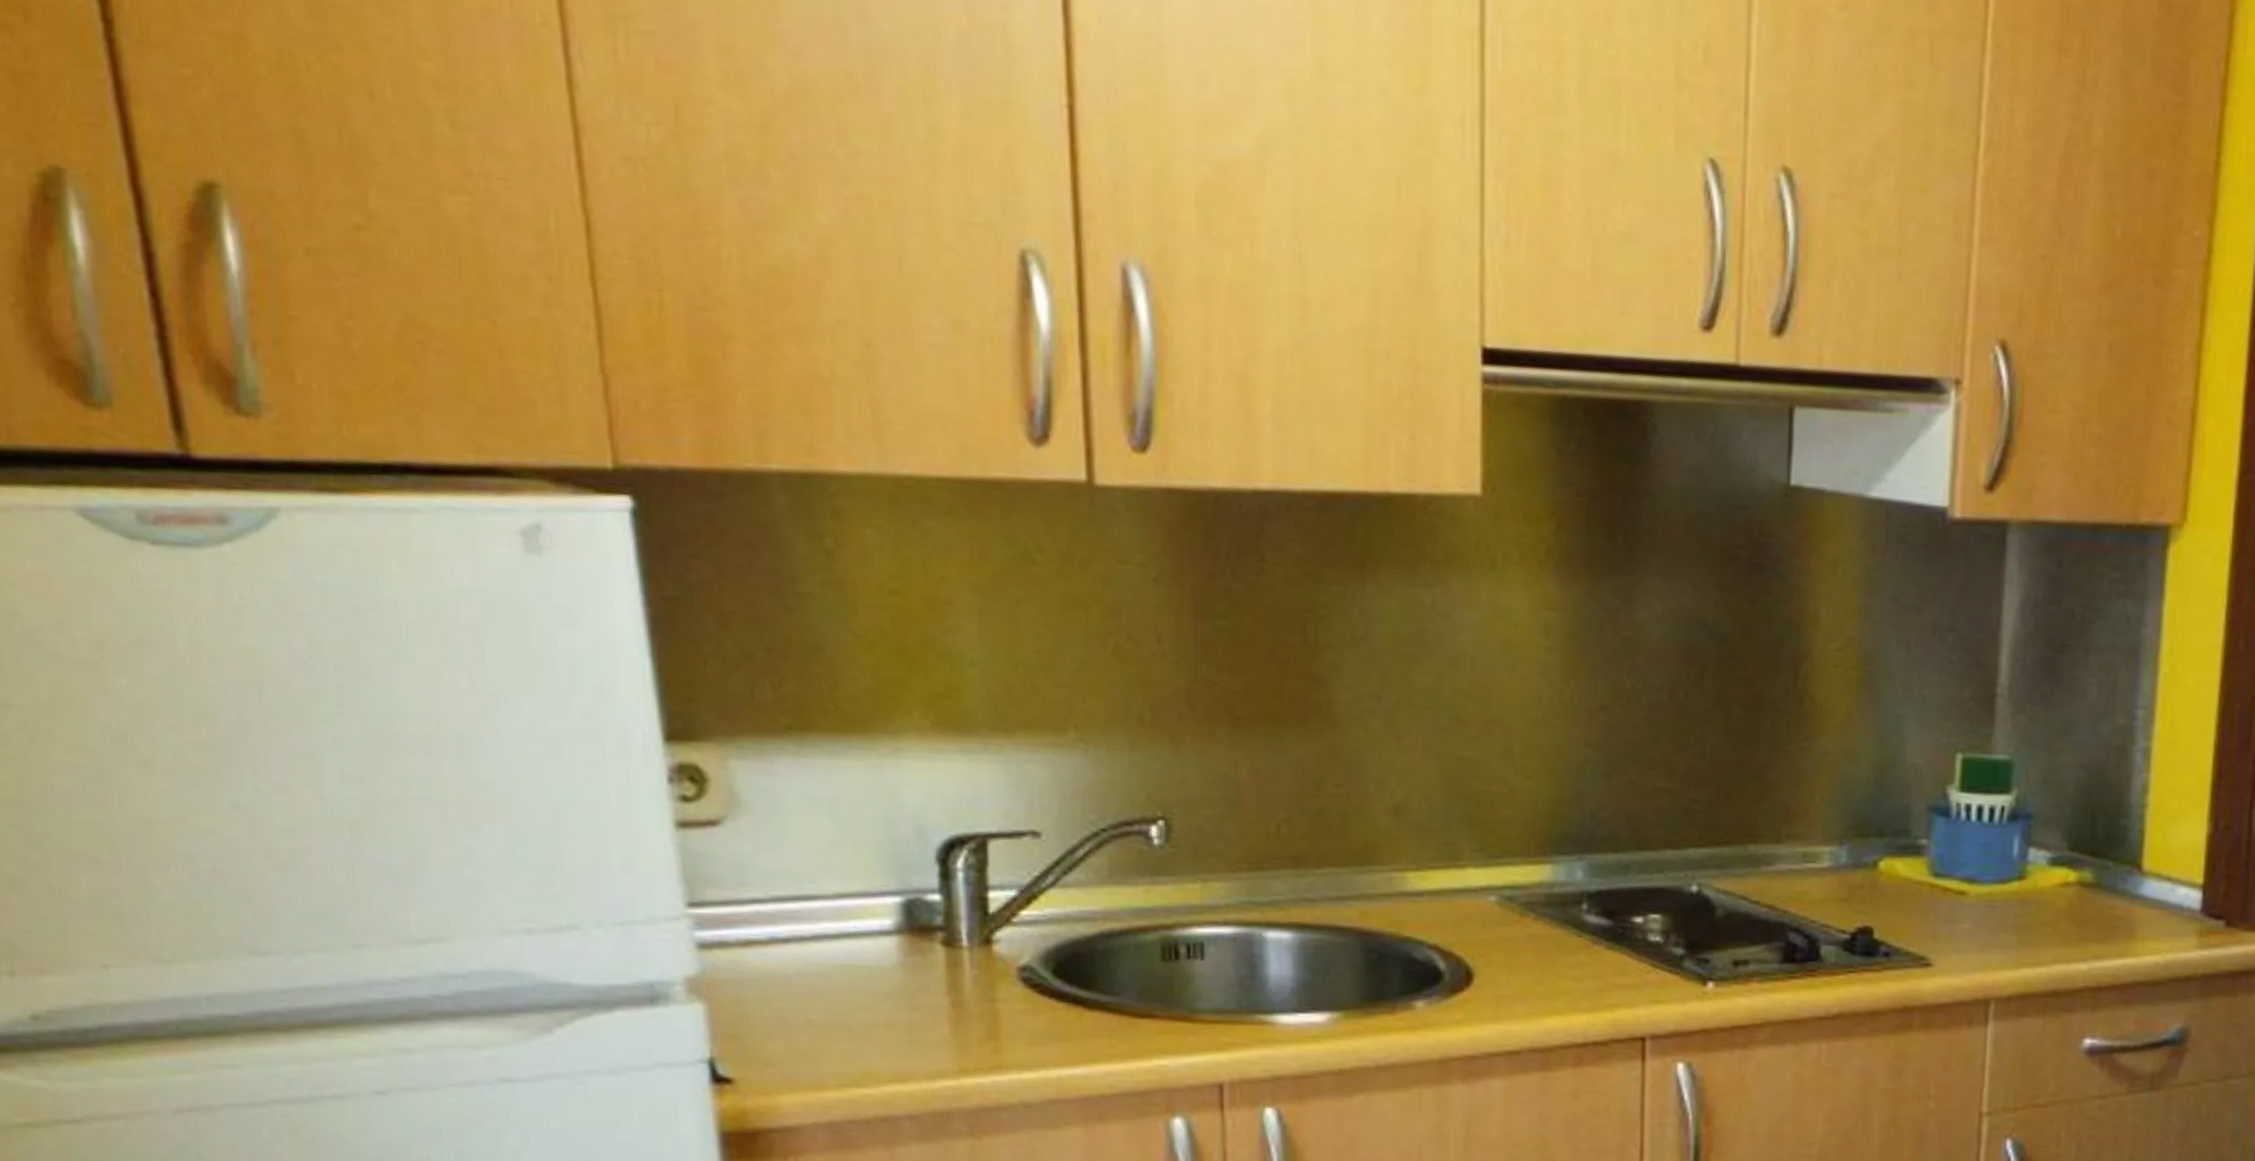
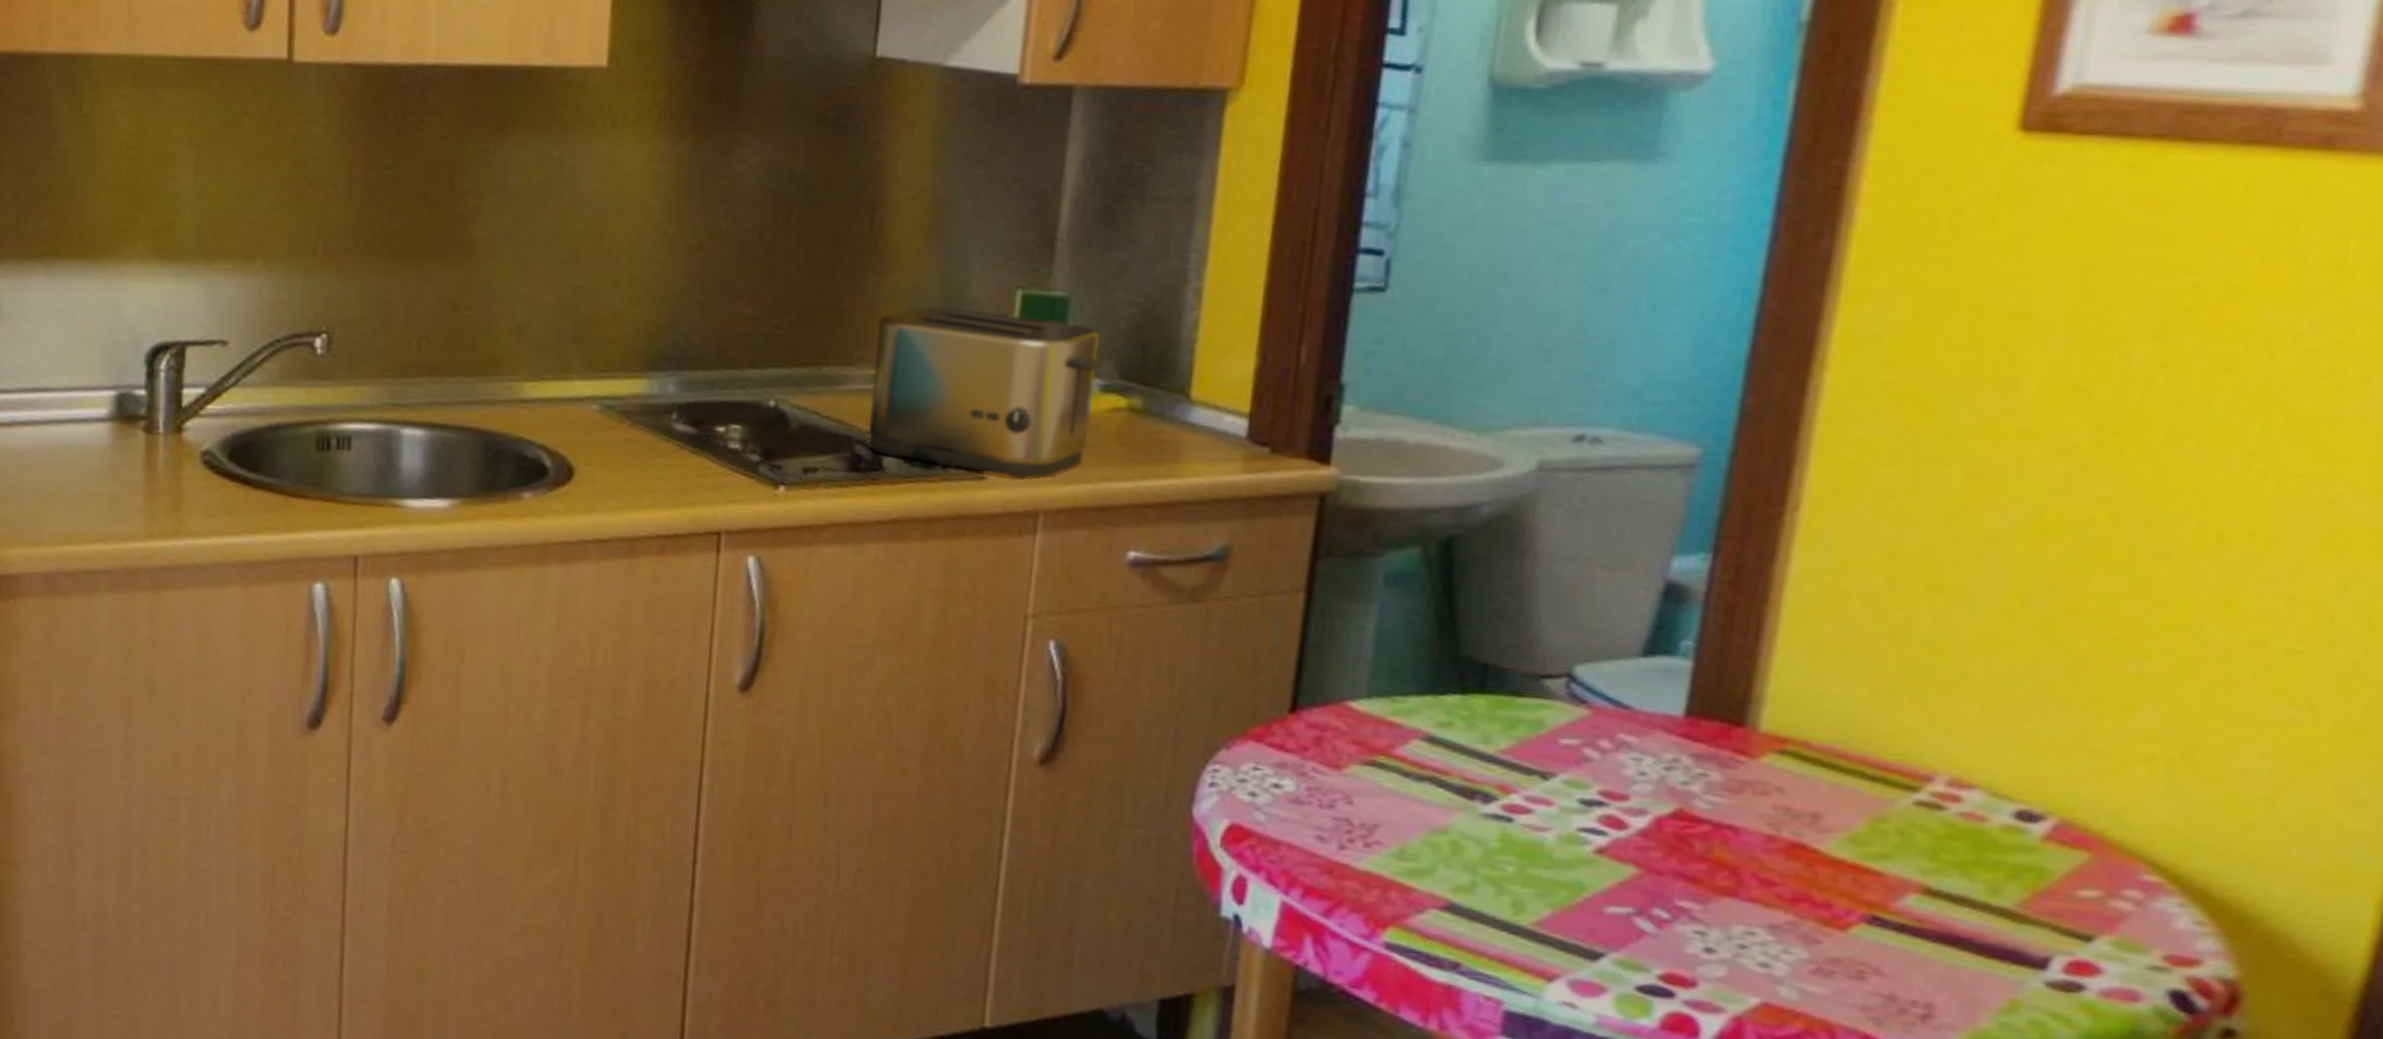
toaster: none [1803,773,2051,965] -> present [869,306,1104,480]

